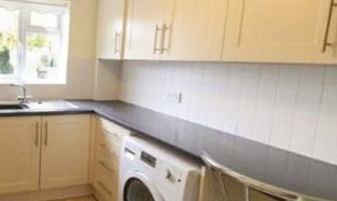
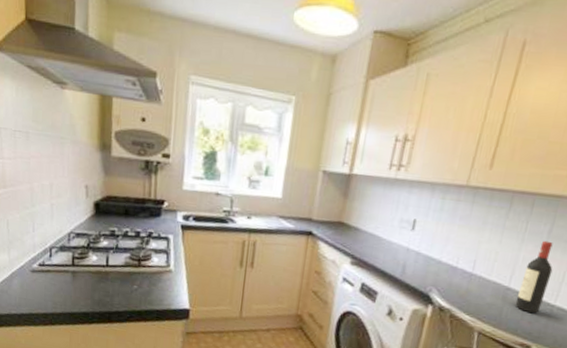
wine bottle: none [277,102,305,167] -> present [514,240,553,314]

